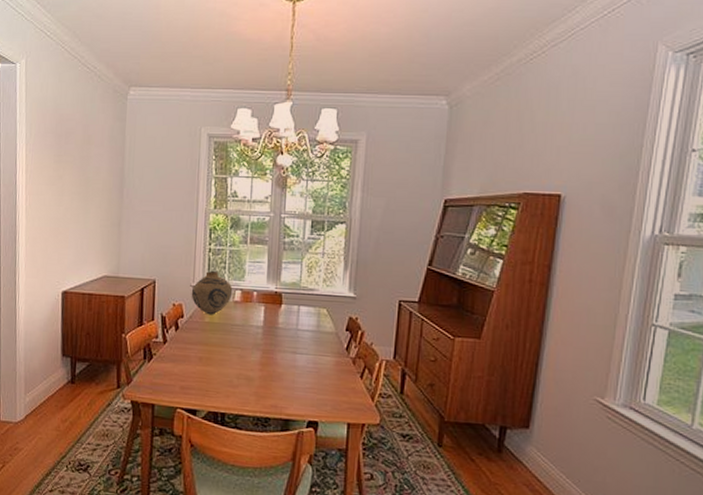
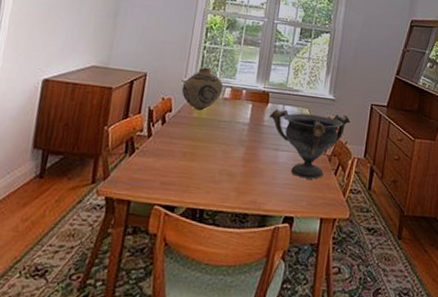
decorative bowl: none [284,309,375,383] -> present [269,108,351,179]

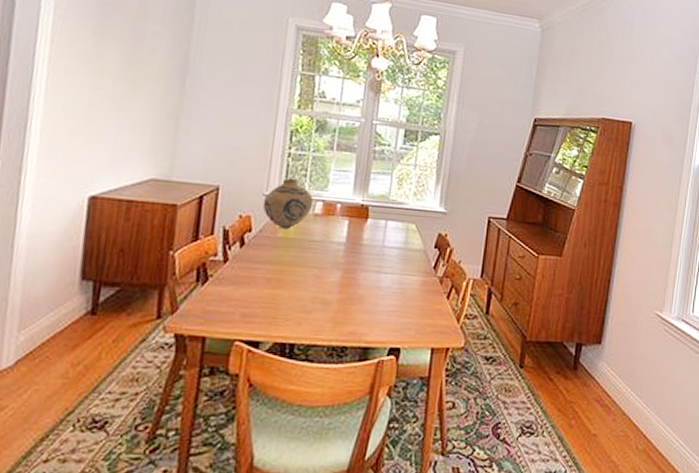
decorative bowl: present [269,108,351,179] -> none [369,224,465,305]

